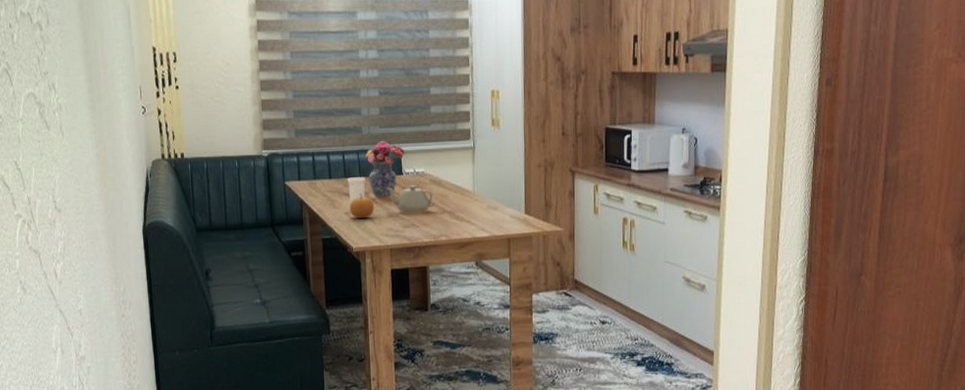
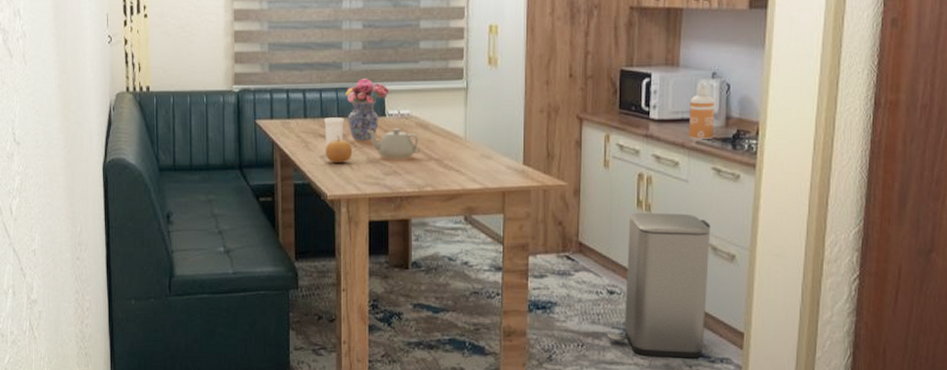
pedal bin: none [600,251,684,376] -> present [606,213,711,359]
soap dispenser: none [663,136,685,188] -> present [688,81,715,140]

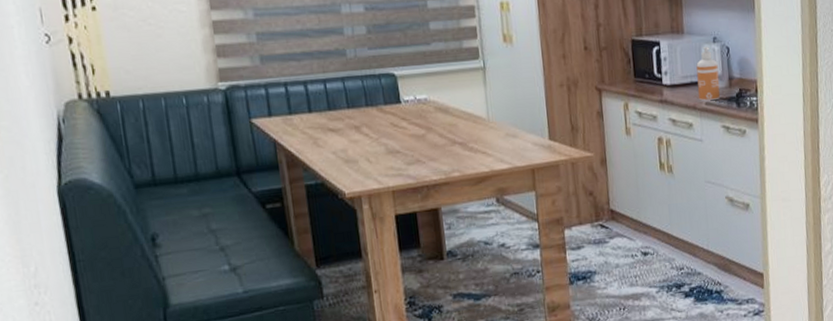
cup: present [324,117,344,146] -> none [332,108,356,140]
fruit: present [325,135,353,163] -> none [336,127,369,158]
flower arrangement: present [345,79,389,142] -> none [353,65,402,133]
teapot: present [366,128,420,161] -> none [381,114,443,149]
pedal bin: present [606,213,711,359] -> none [645,171,731,309]

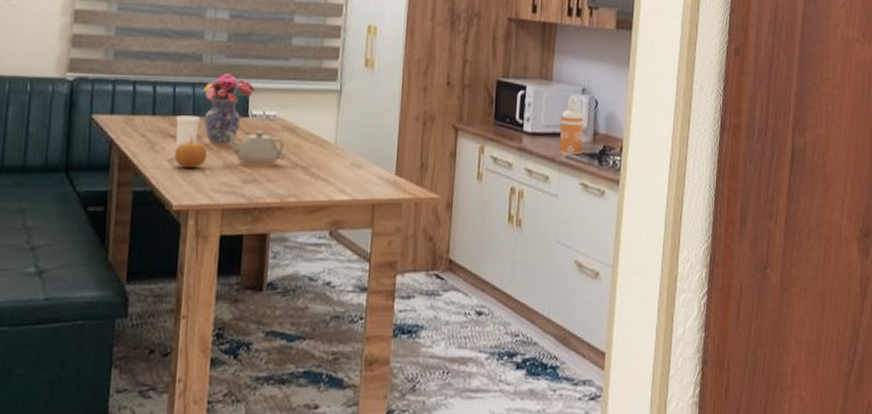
cup: none [332,108,356,140] -> present [175,115,200,148]
fruit: none [336,127,369,158] -> present [174,136,208,168]
flower arrangement: none [353,65,402,133] -> present [203,74,254,145]
teapot: none [381,114,443,149] -> present [225,131,286,167]

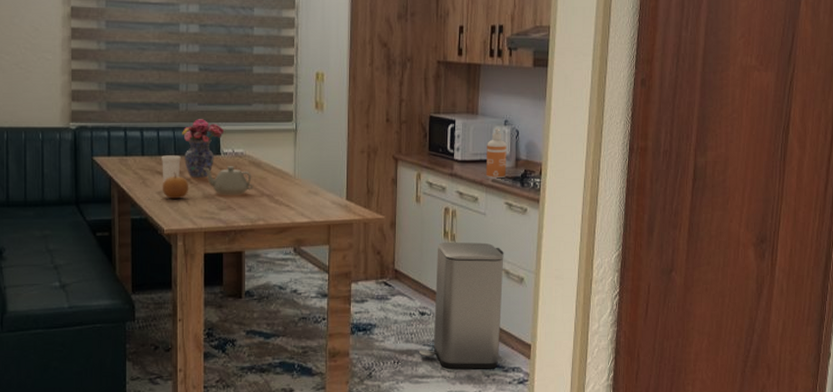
pedal bin: none [473,228,577,382] -> present [418,242,504,370]

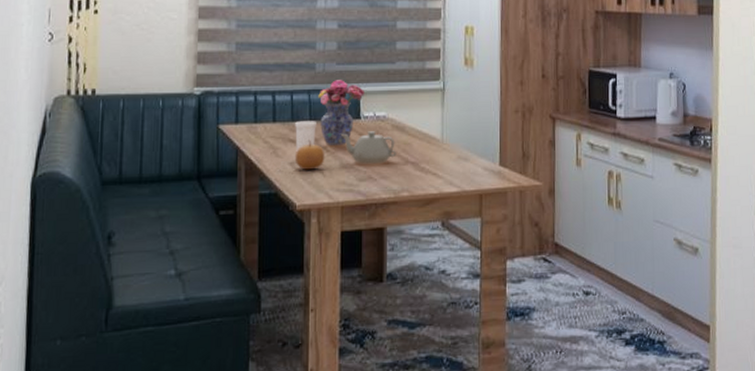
pedal bin: present [418,242,504,370] -> none [583,209,676,358]
soap dispenser: present [485,127,507,179] -> none [651,81,674,137]

